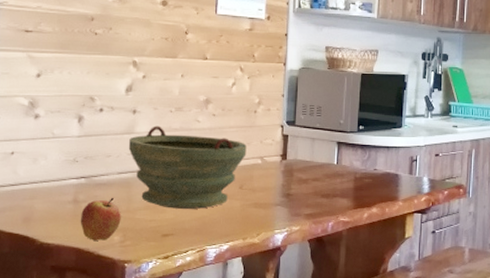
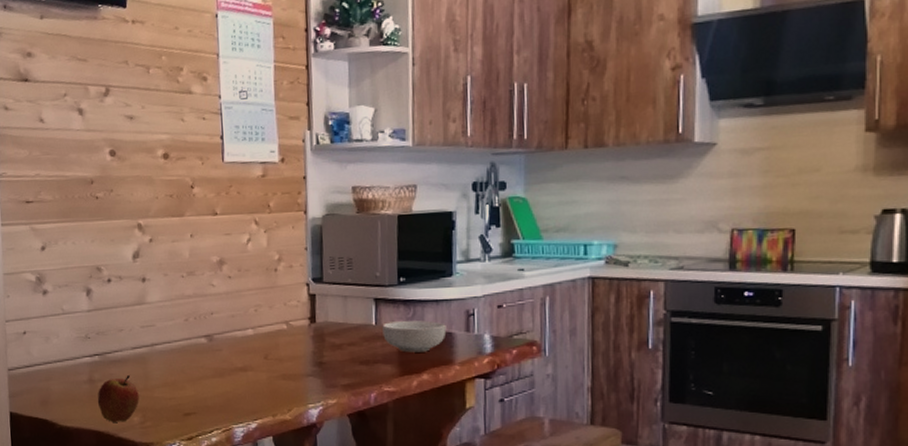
bowl: present [128,126,247,209] -> none [140,293,269,385]
cereal bowl: none [342,163,394,189] -> present [382,320,447,353]

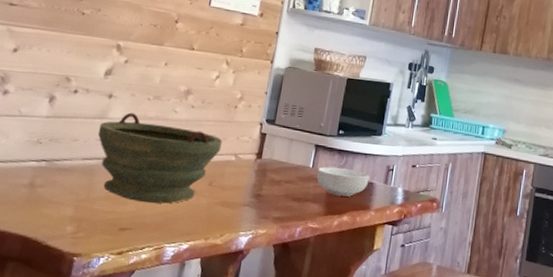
apple: present [97,374,139,422] -> none [32,184,79,230]
bowl: none [140,293,269,385] -> present [97,112,222,204]

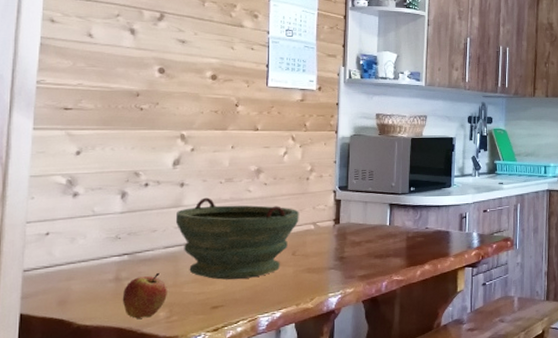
apple: none [32,184,79,230] -> present [122,272,167,319]
cereal bowl: present [316,167,370,197] -> none [395,222,445,248]

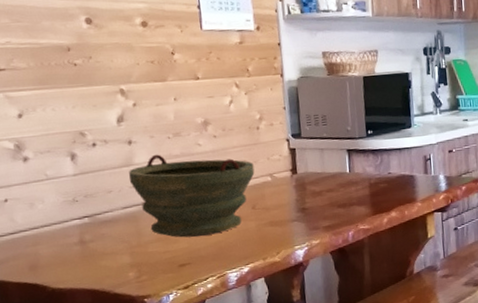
apple: present [122,272,167,319] -> none [90,233,134,280]

